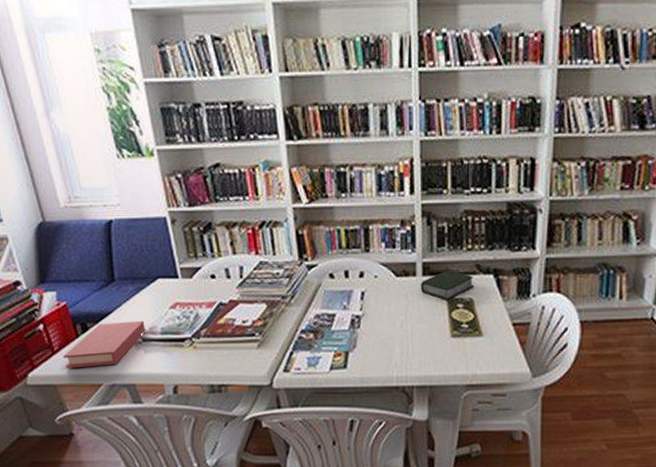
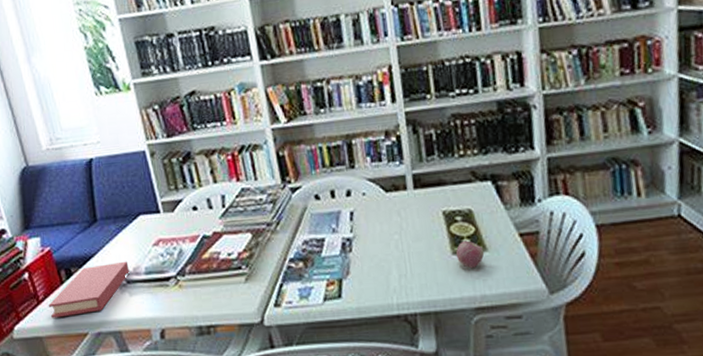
book: present [421,270,474,300] -> none [413,180,472,214]
apple: none [455,326,480,351] -> present [456,240,485,269]

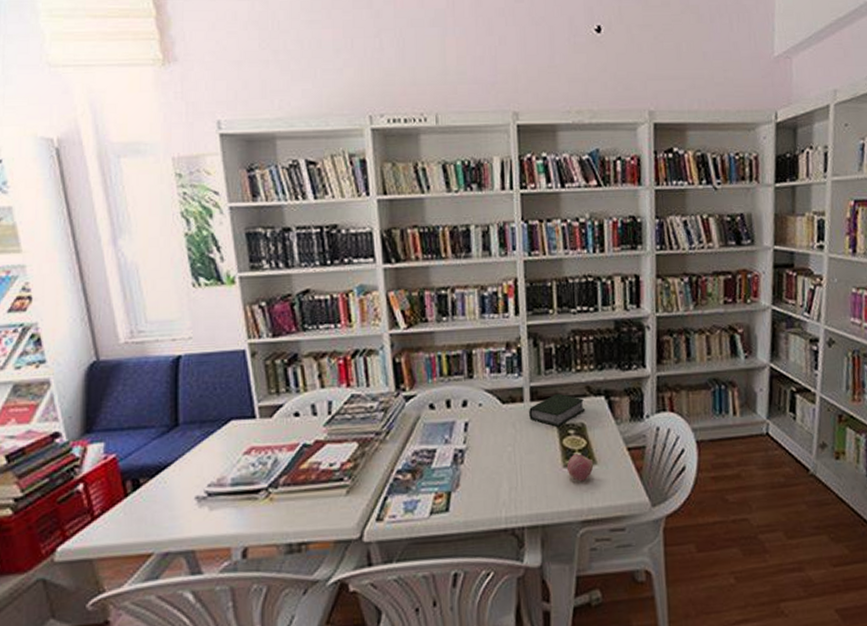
book: present [48,261,130,318] -> none [105,471,212,537]
book: none [413,180,472,214] -> present [529,393,586,427]

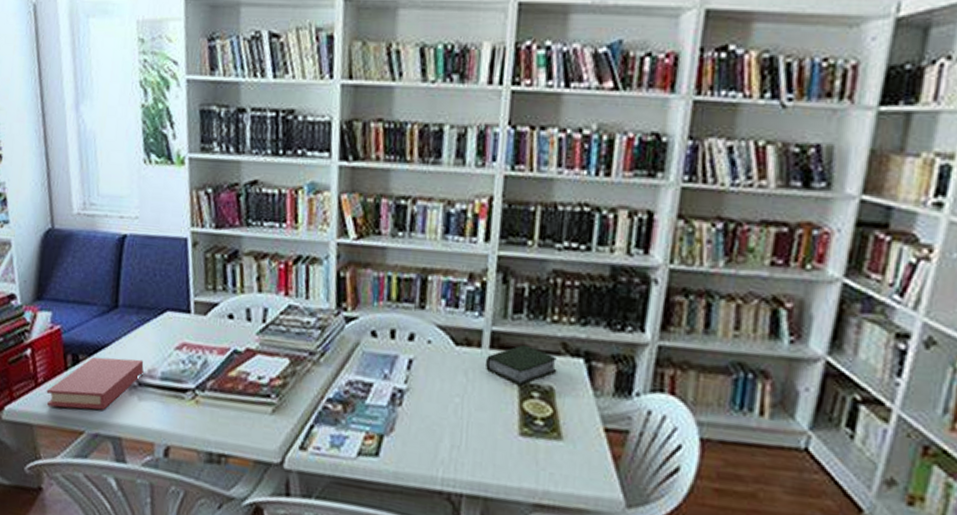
book: none [105,471,212,537] -> present [46,357,144,410]
apple: present [567,453,594,482] -> none [524,422,559,458]

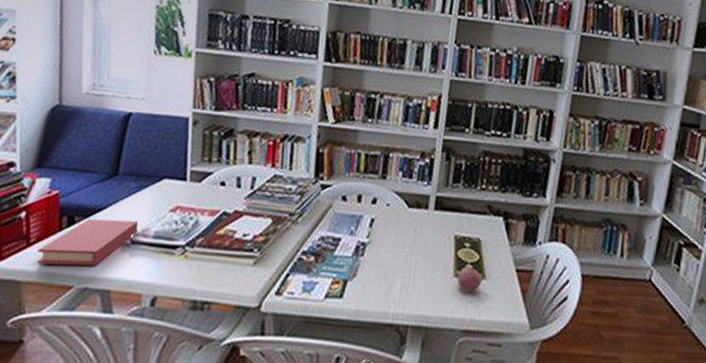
book: present [486,344,557,385] -> none [431,206,484,238]
apple: none [524,422,559,458] -> present [457,266,483,293]

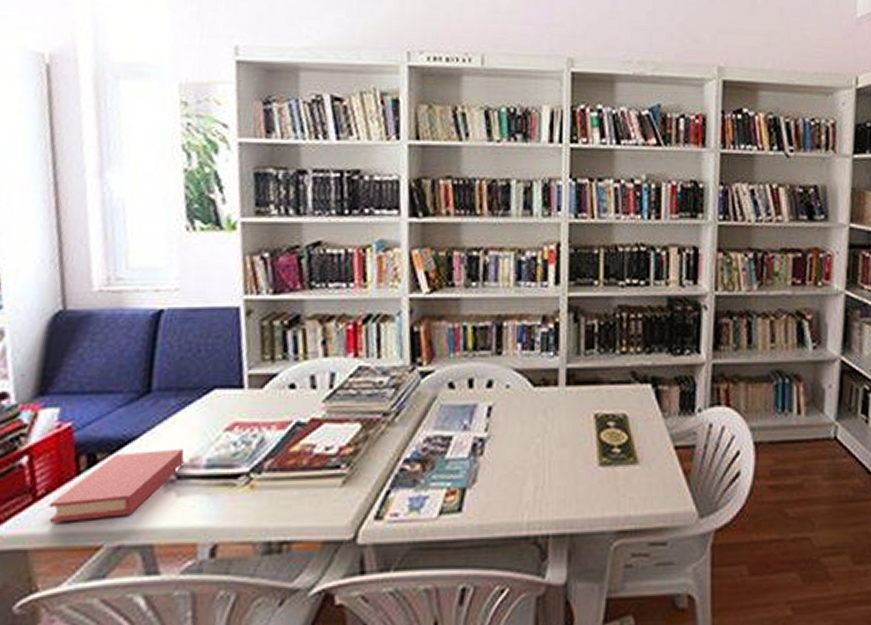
apple: present [457,266,483,293] -> none [604,450,635,484]

